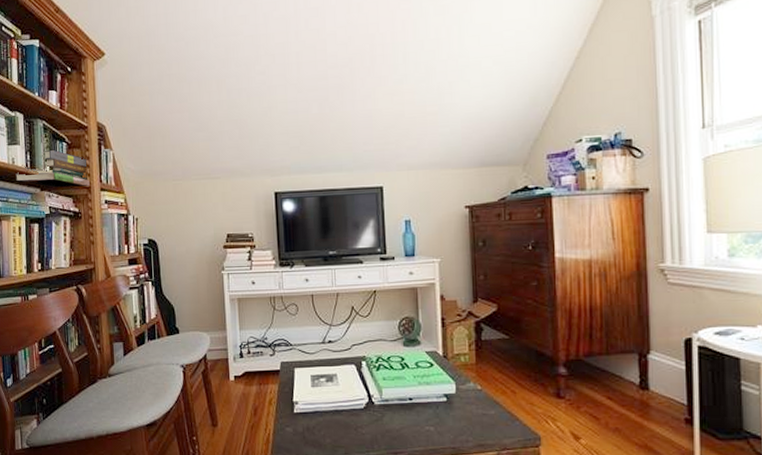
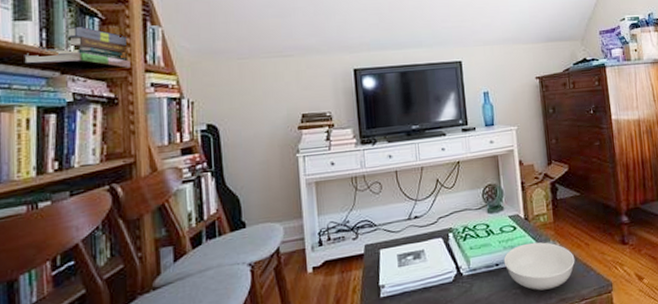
bowl: none [418,382,498,432] -> present [503,242,575,291]

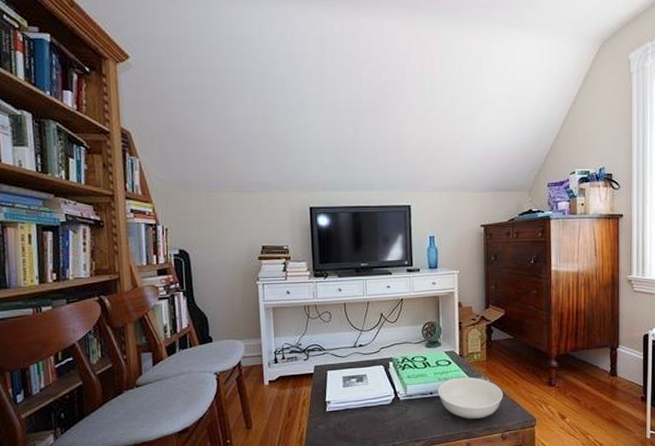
books: present [24,27,131,71] -> none [23,155,113,195]

